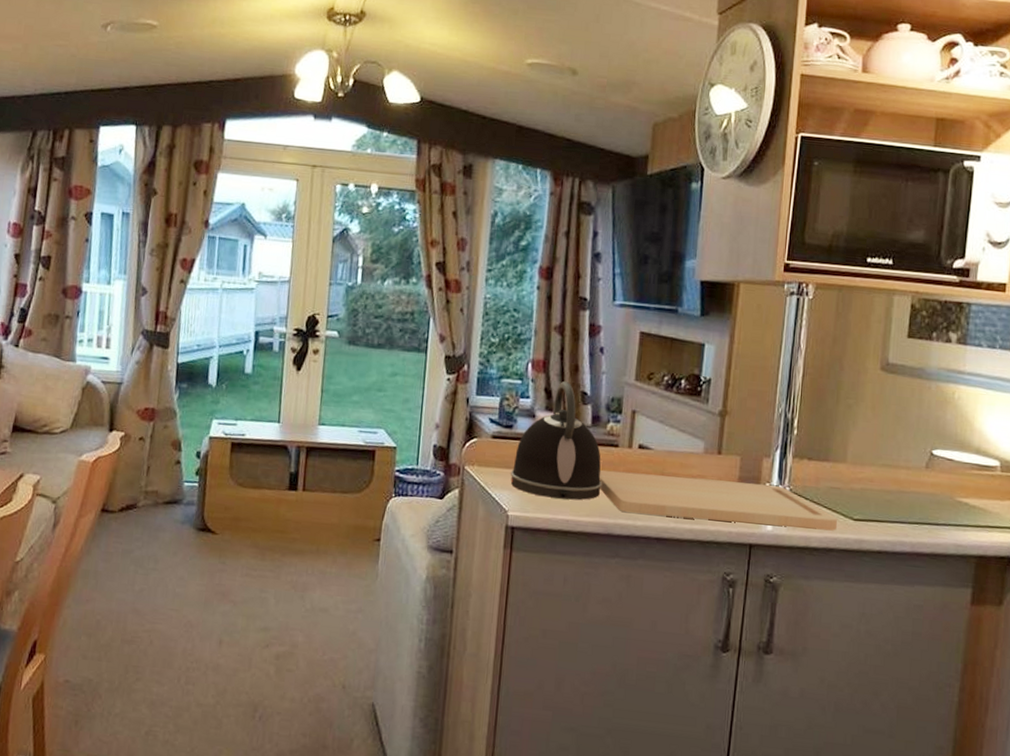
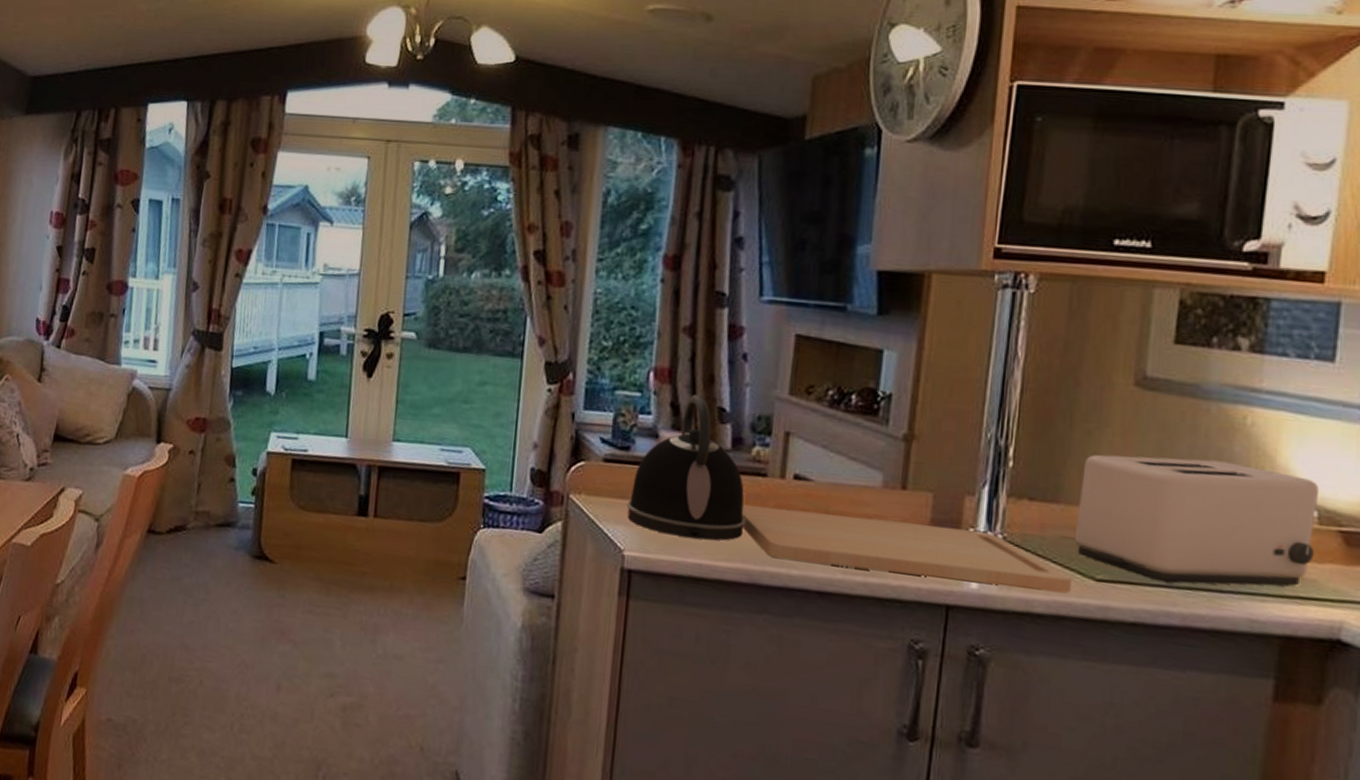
toaster: none [839,423,1002,520] -> present [1074,454,1320,587]

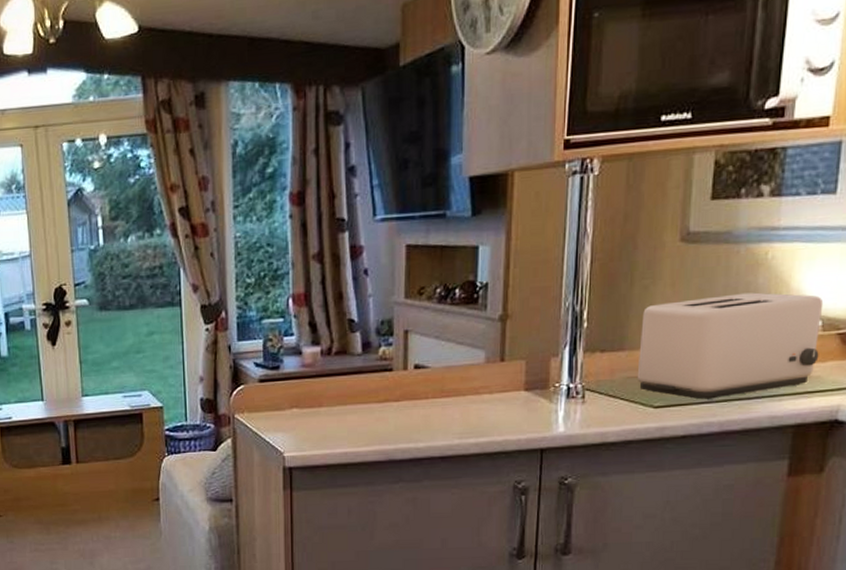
kettle: present [626,393,747,541] -> none [281,311,380,433]
cutting board: present [741,503,1073,594] -> none [374,384,637,437]

